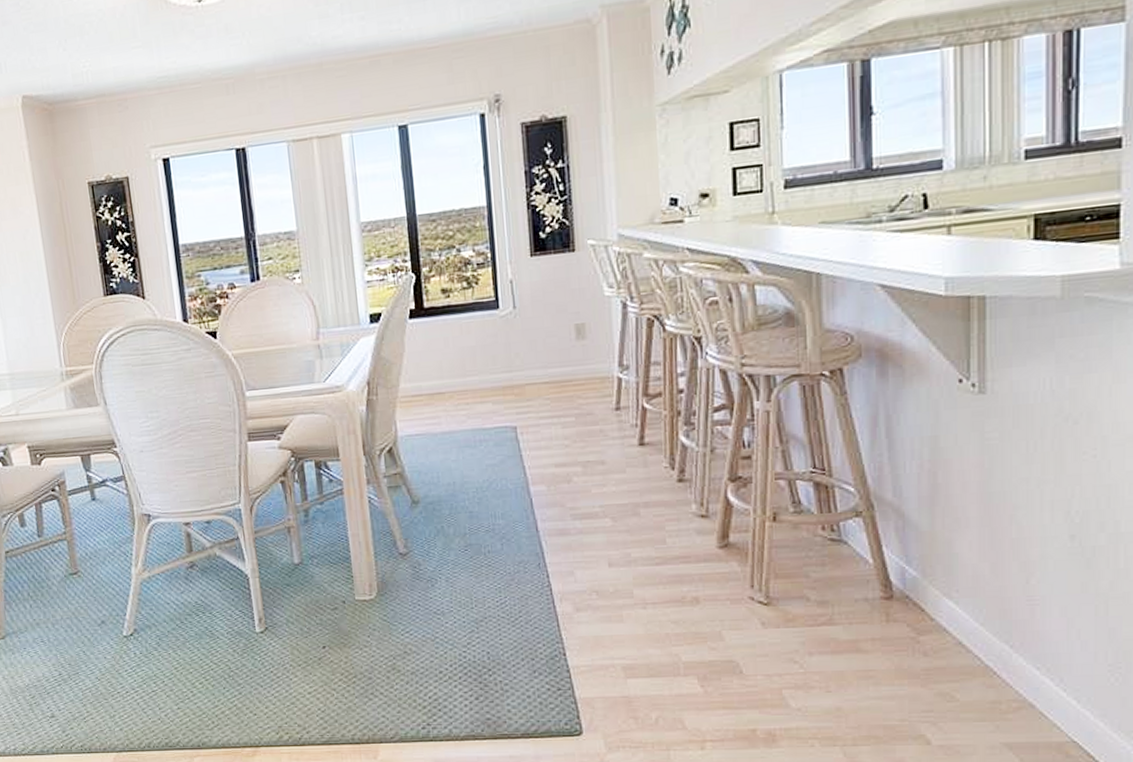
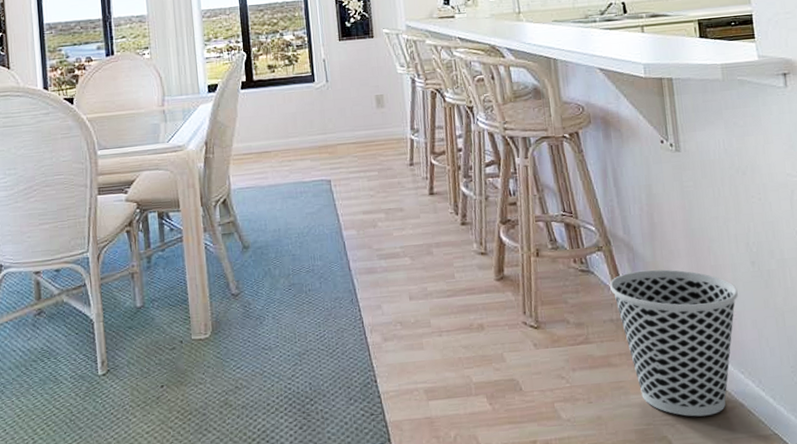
wastebasket: none [868,541,1045,716] -> present [610,269,738,417]

